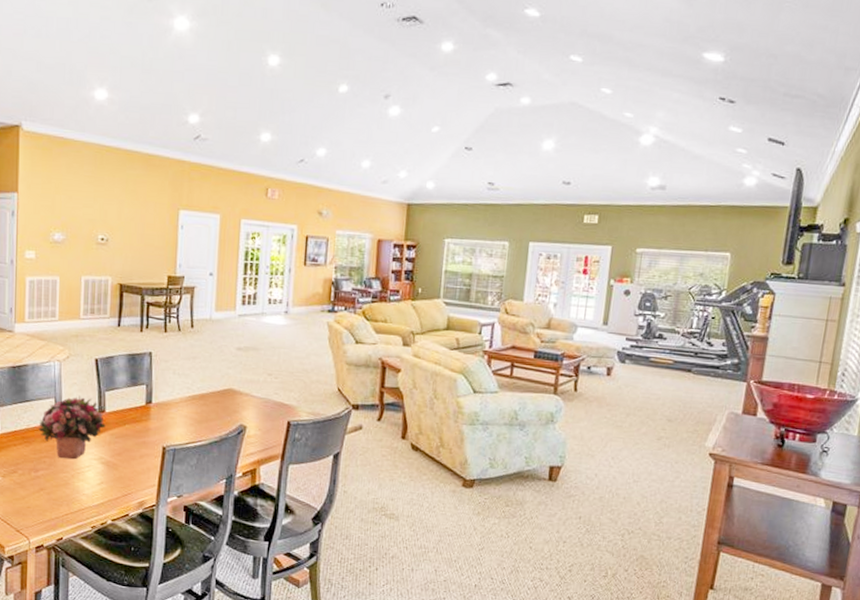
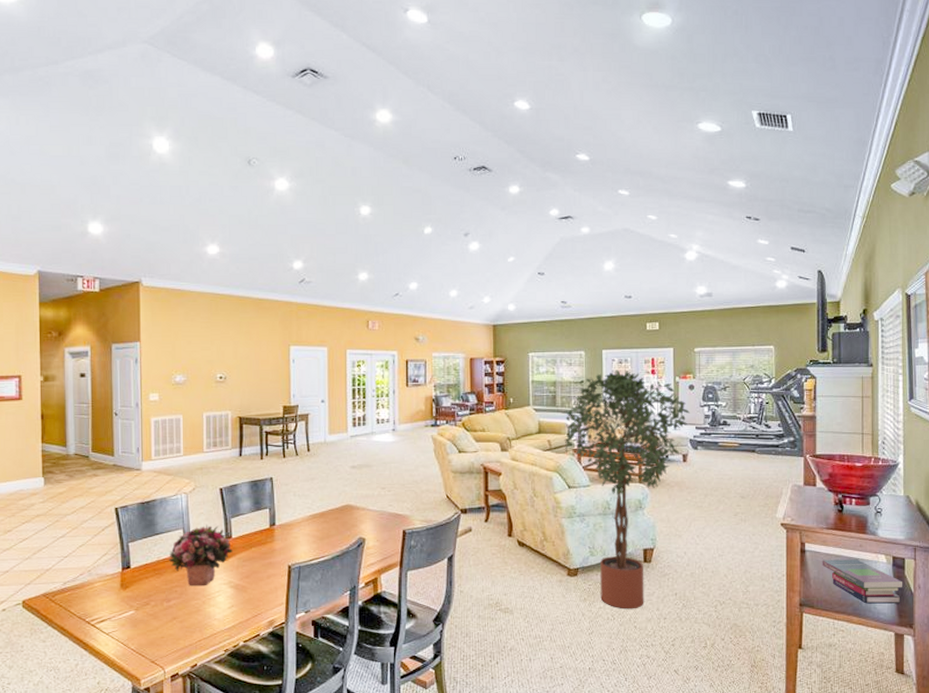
potted tree: none [474,266,622,529] -> present [561,370,690,609]
books: none [750,497,841,553] -> present [822,559,903,604]

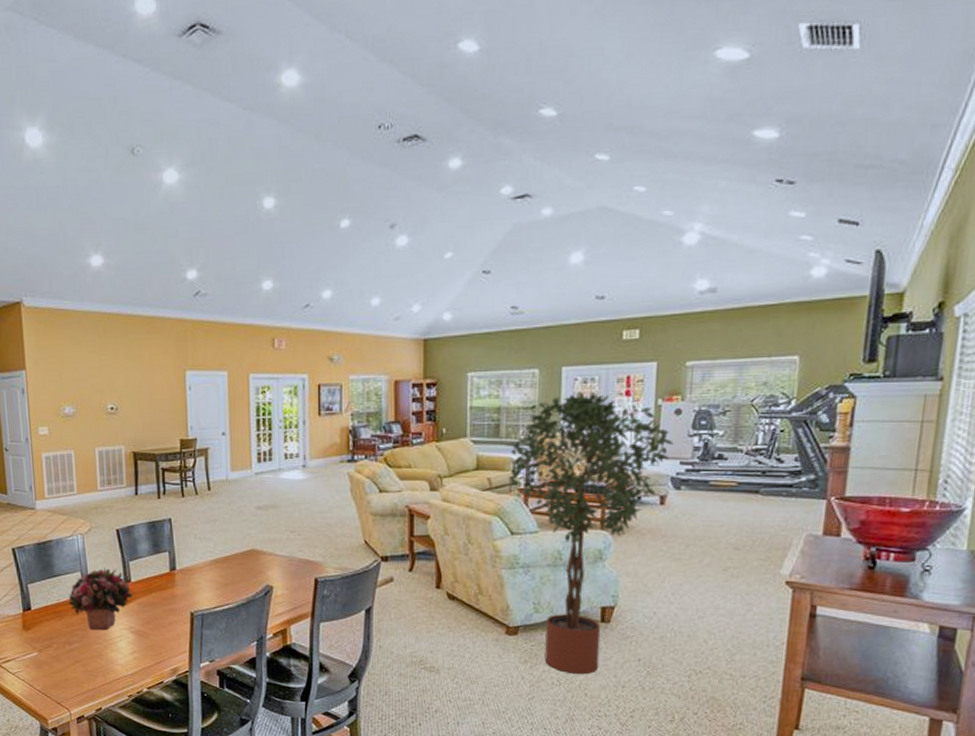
books: present [822,559,903,604] -> none [837,627,951,683]

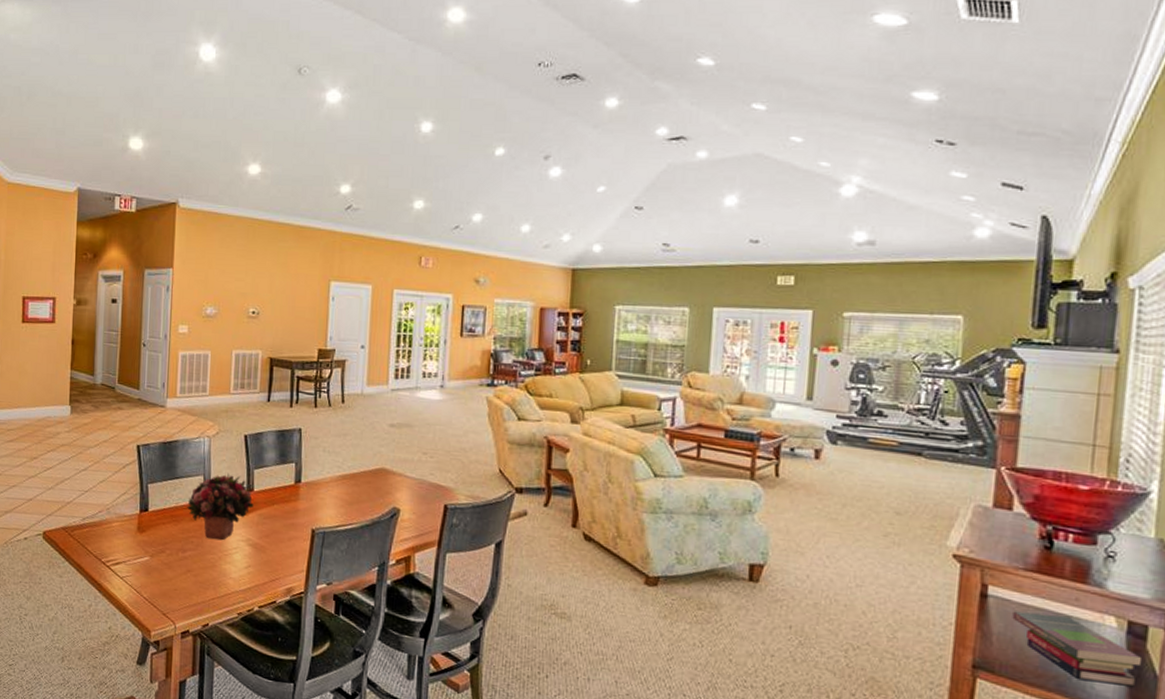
potted tree: present [506,391,673,675] -> none [652,333,830,638]
books: none [837,627,951,683] -> present [1012,611,1143,687]

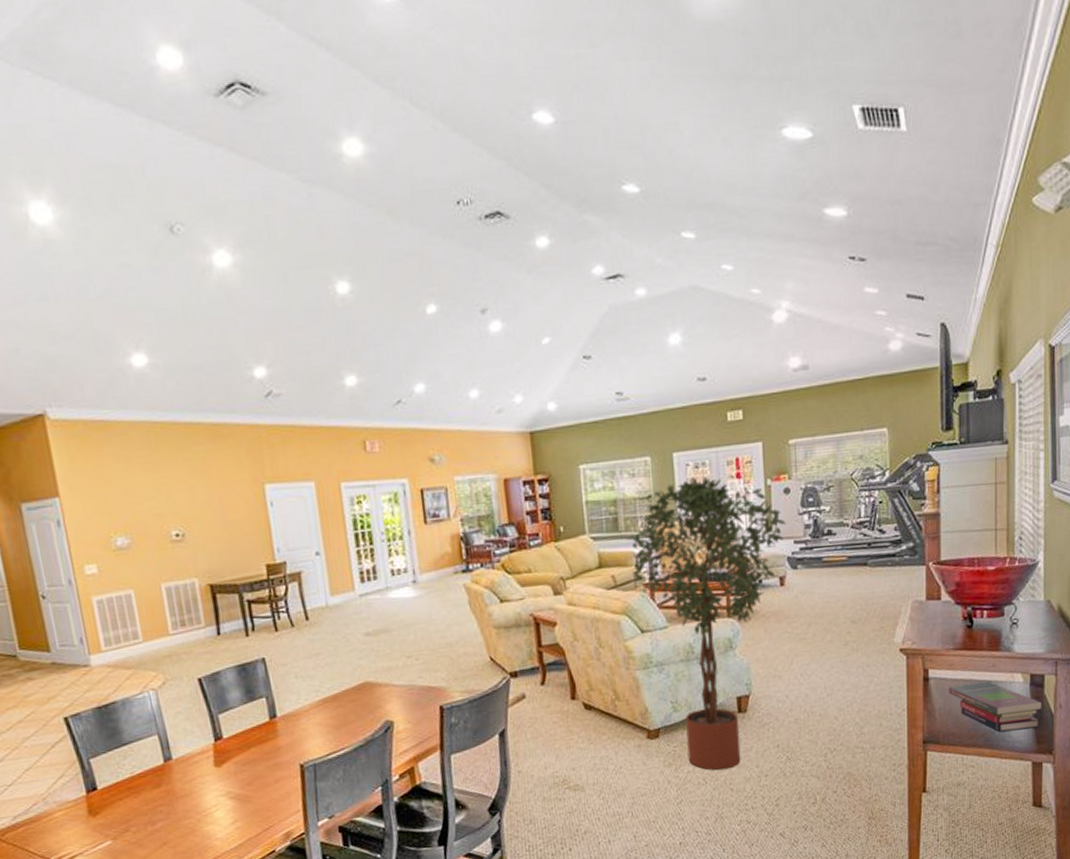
bouquet: present [187,473,254,541] -> none [144,725,227,803]
potted tree: none [652,333,830,638] -> present [626,477,786,770]

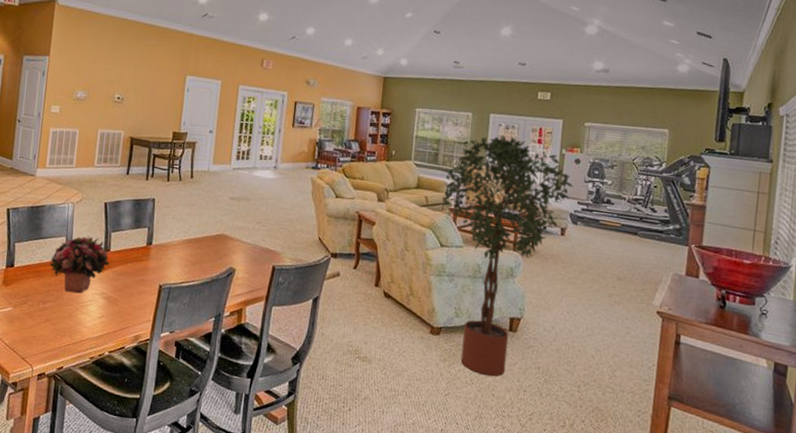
bouquet: none [144,725,227,803] -> present [49,235,110,294]
books: present [949,682,1042,733] -> none [697,355,784,412]

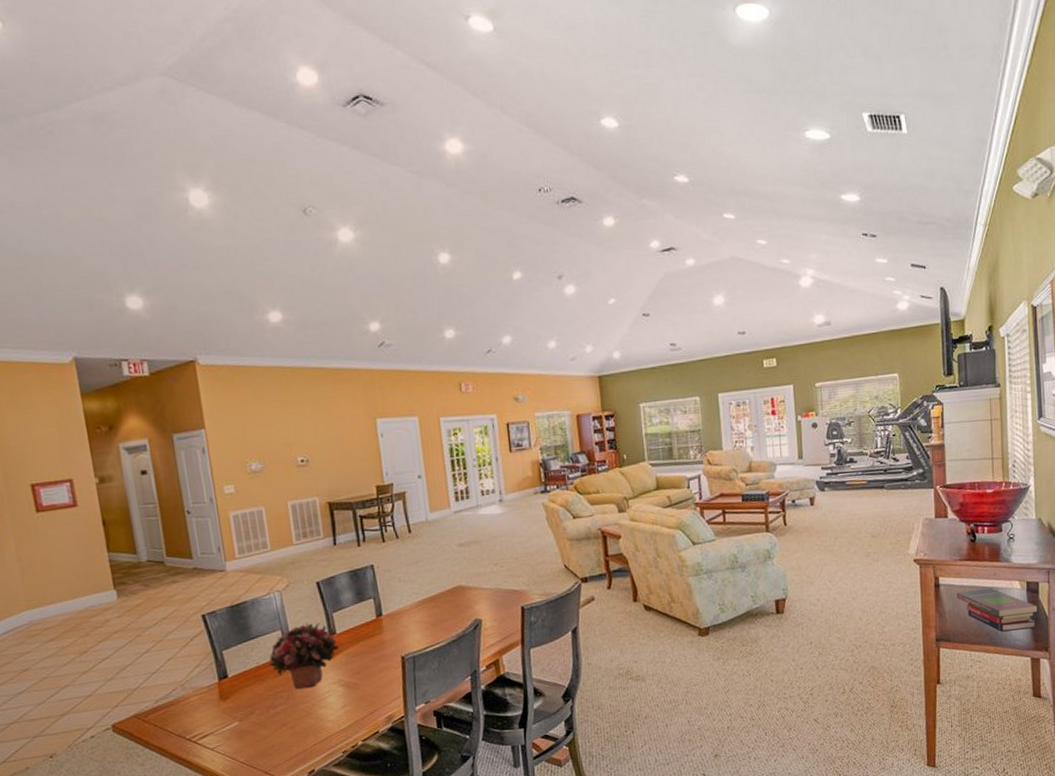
potted tree: present [441,135,573,377] -> none [679,413,814,664]
books: none [697,355,784,412] -> present [957,588,1038,632]

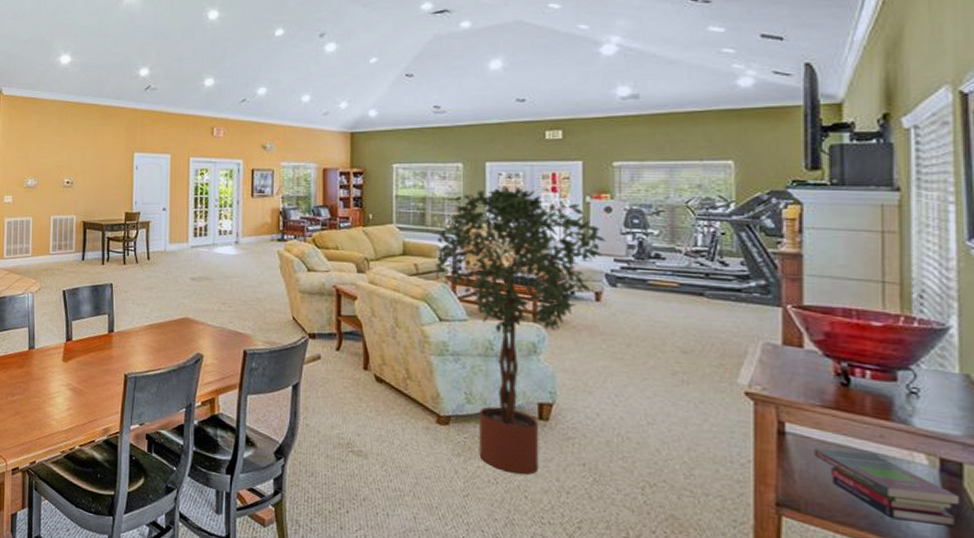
bouquet: present [268,622,339,689] -> none [14,325,73,386]
potted tree: none [679,413,814,664] -> present [432,185,605,475]

